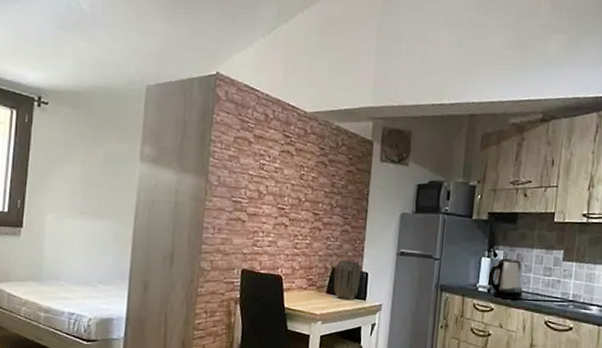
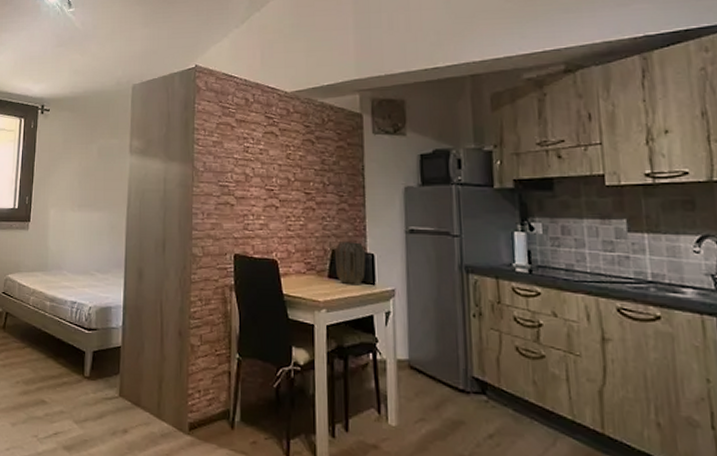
kettle: present [489,258,524,300] -> none [527,232,578,282]

